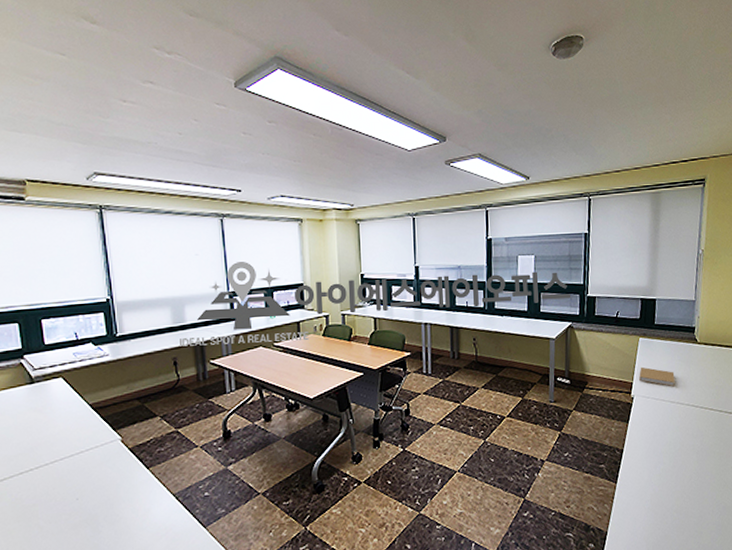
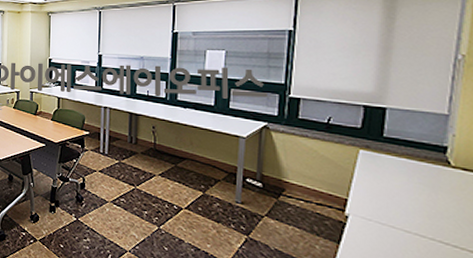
book: present [639,366,675,387] -> none [357,183,413,214]

